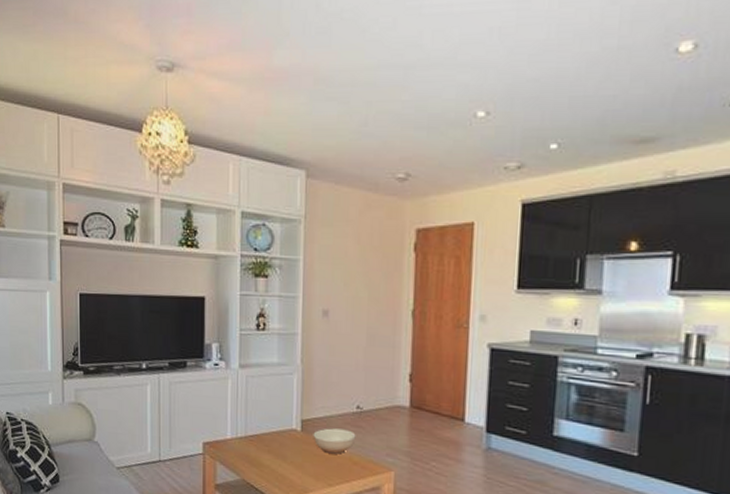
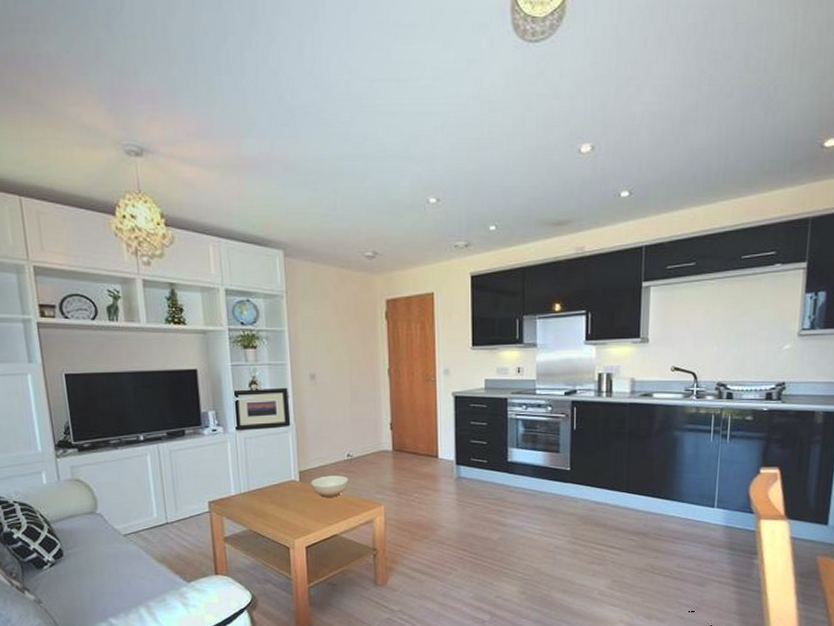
picture frame: none [237,322,297,368] -> present [232,388,290,431]

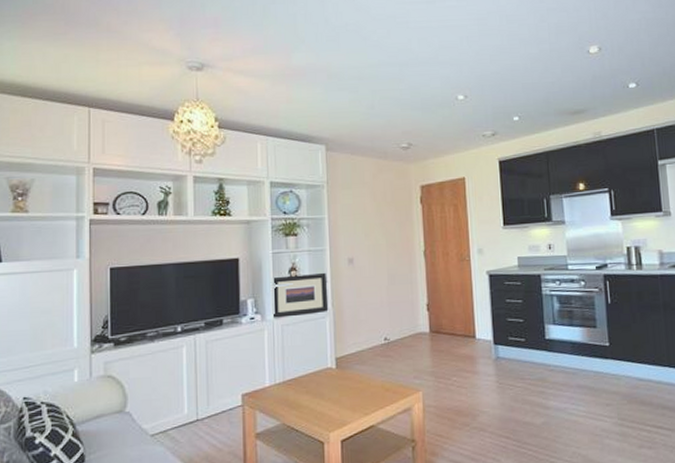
bowl: present [310,475,349,497] -> none [347,360,386,385]

